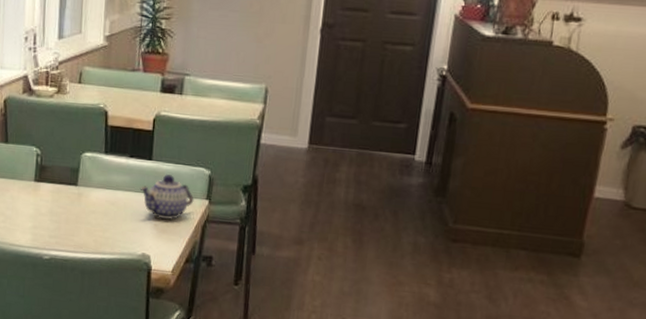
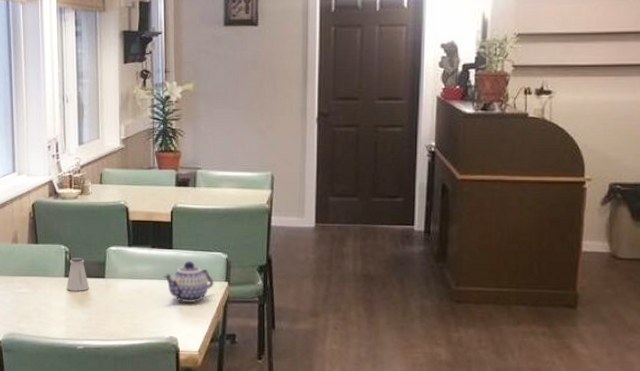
saltshaker: none [36,160,60,198] -> present [67,257,89,291]

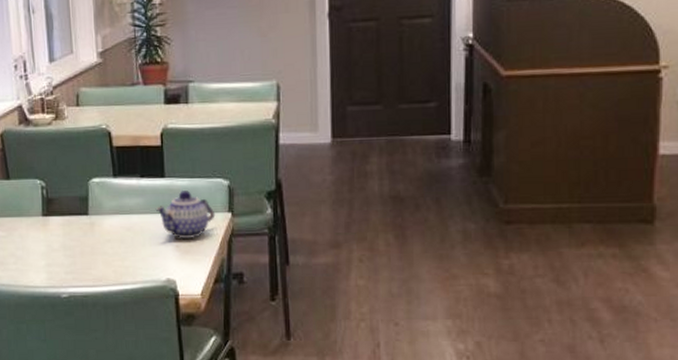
saltshaker: present [67,257,89,291] -> none [45,192,71,232]

